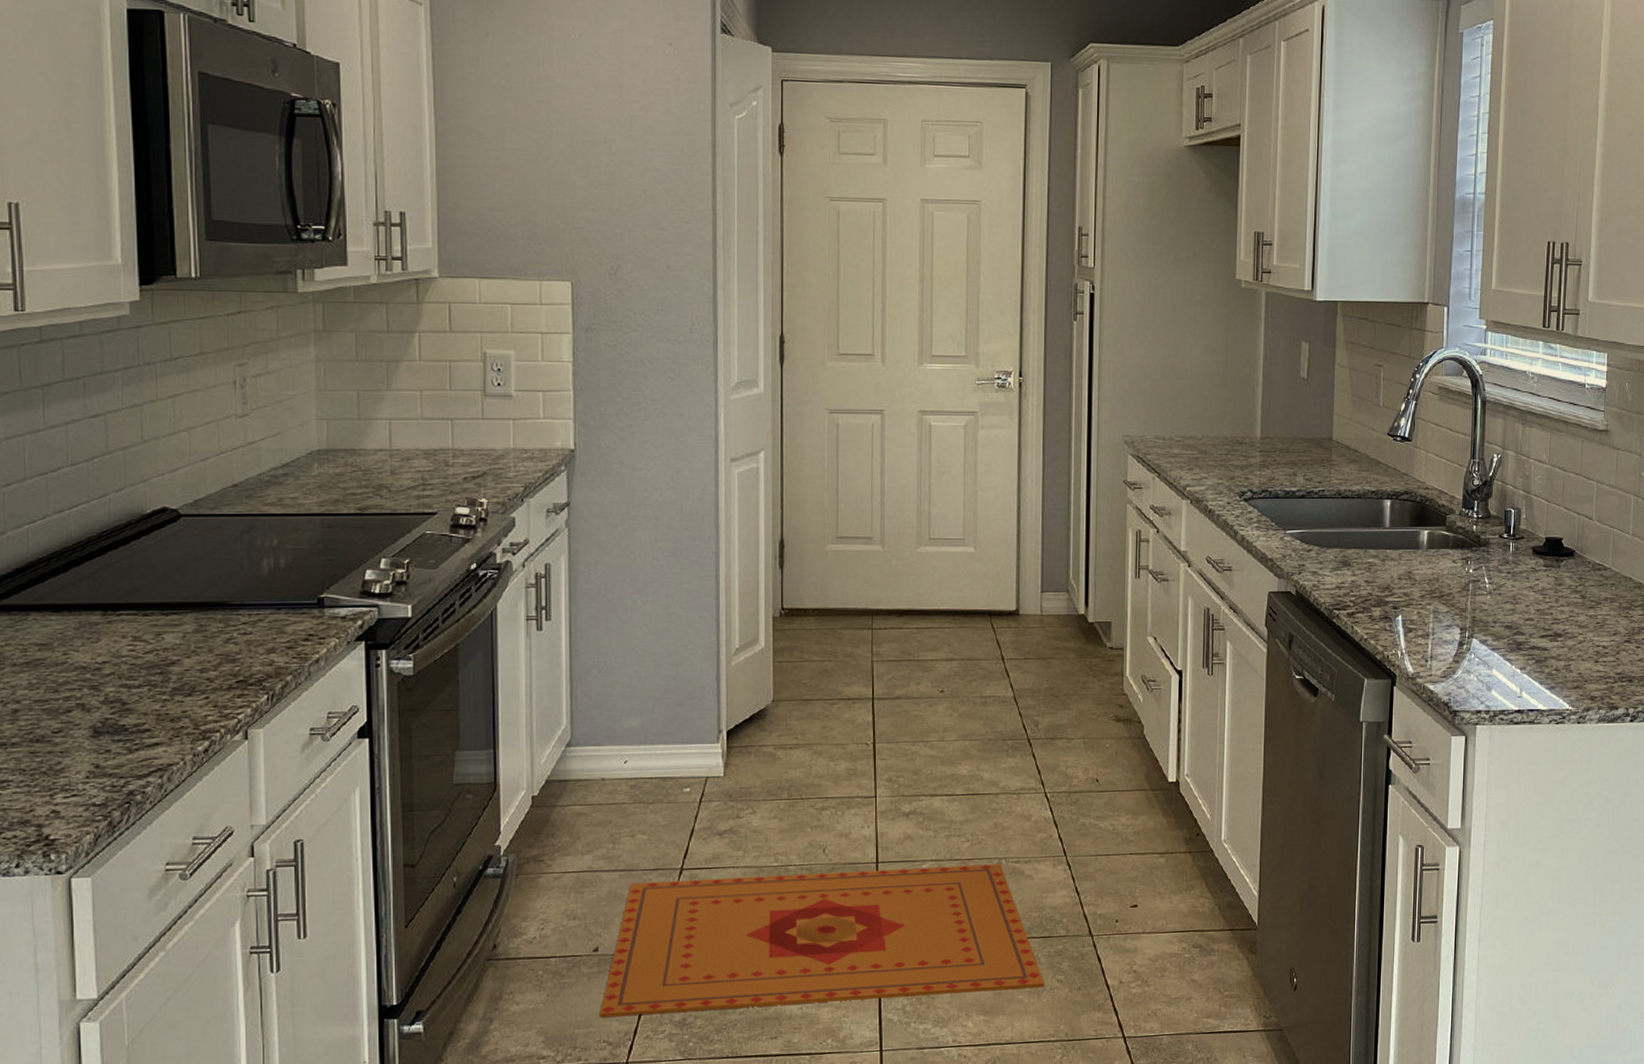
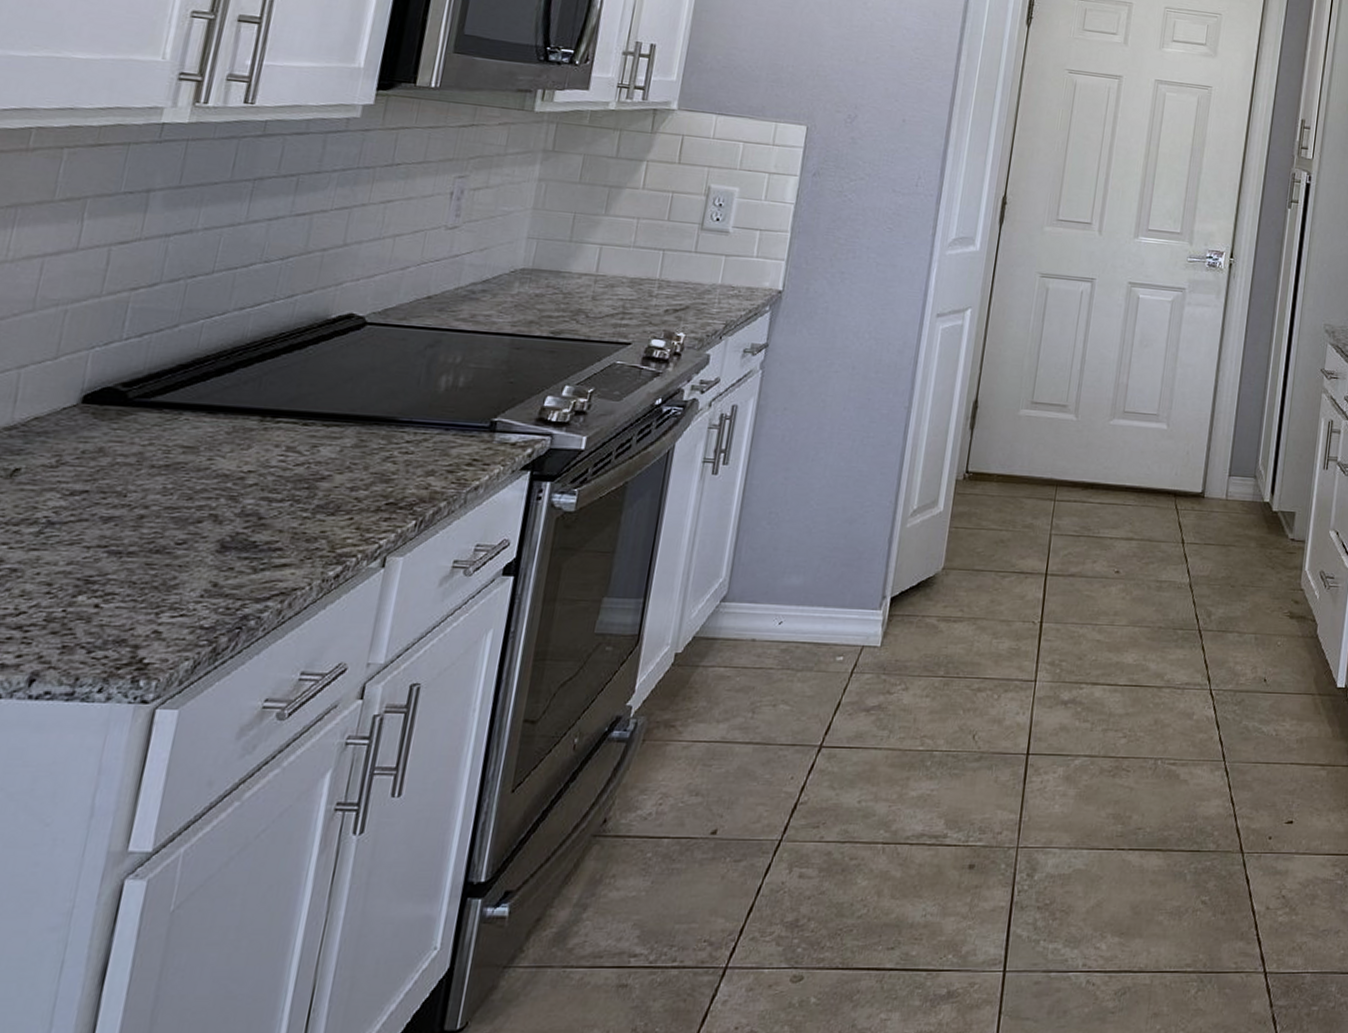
doormat: present [600,864,1045,1017] -> none [706,759,1188,911]

